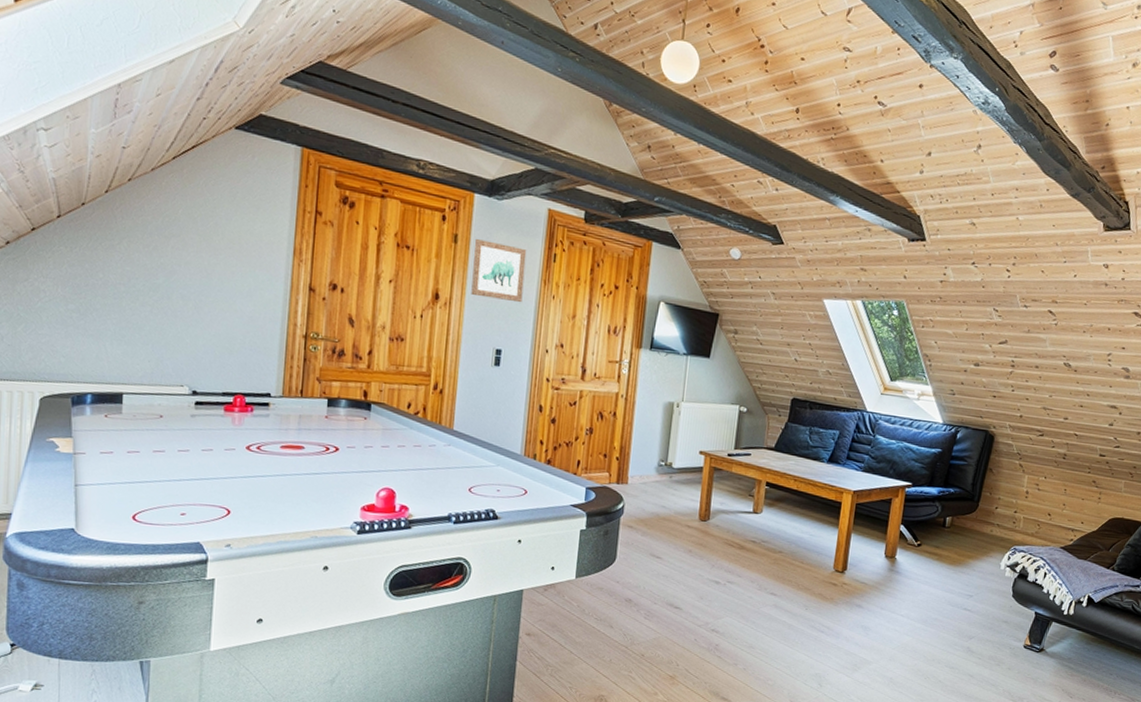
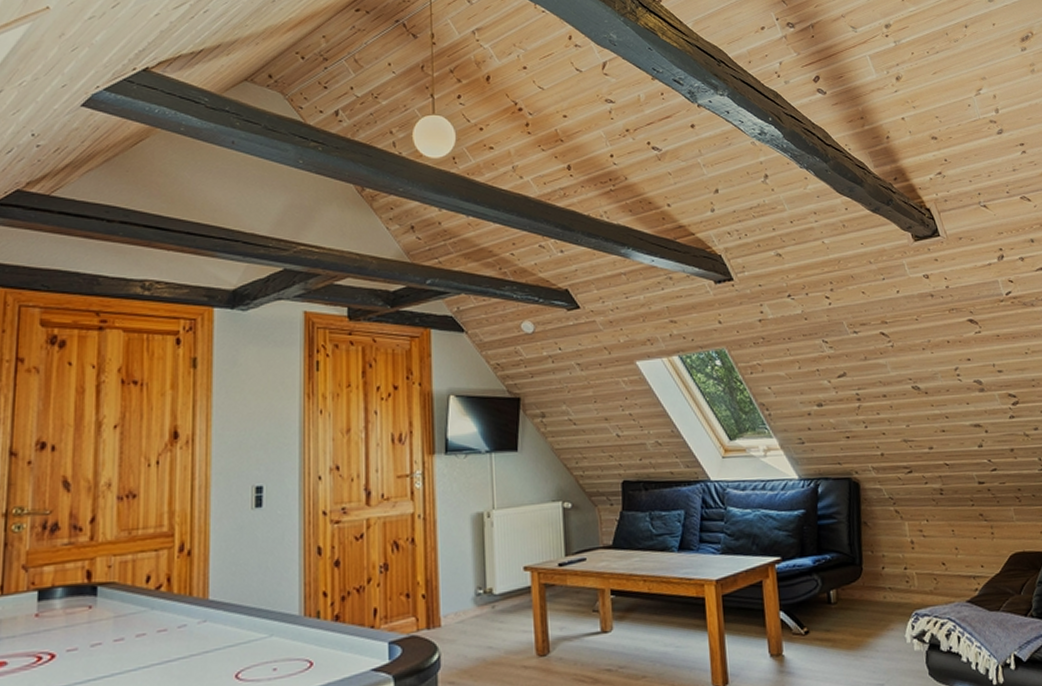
wall art: present [471,239,527,303] -> none [218,359,283,427]

